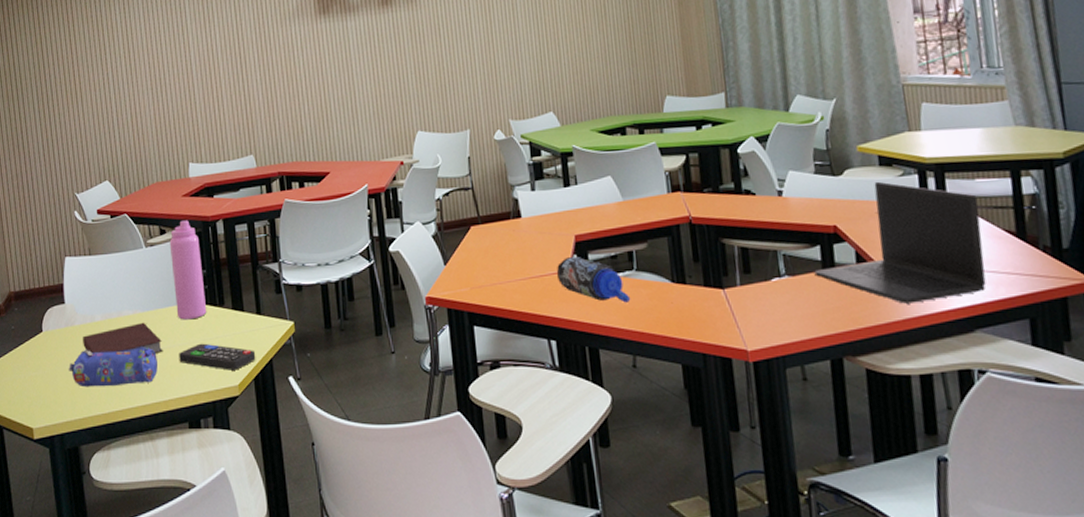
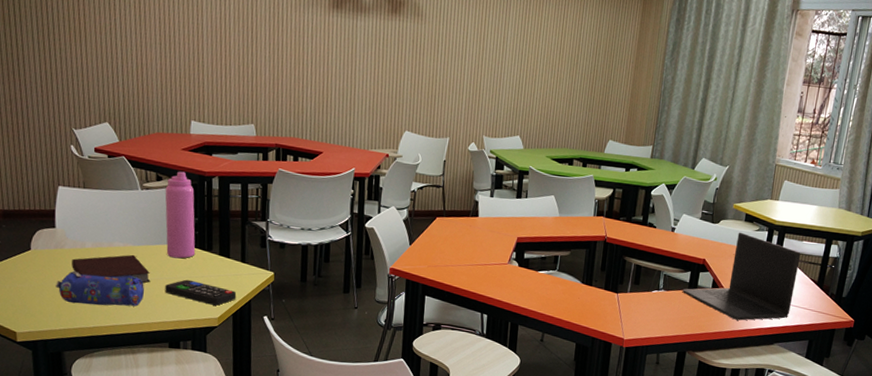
water bottle: present [556,256,631,303] -> none [497,253,550,294]

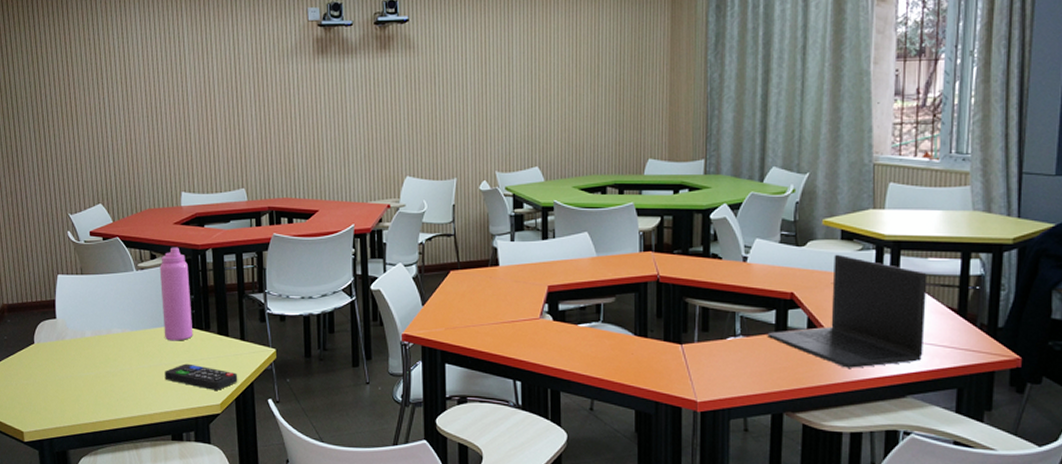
pencil case: present [55,270,144,307] -> none [59,362,144,398]
notebook: present [72,254,151,283] -> none [73,340,150,370]

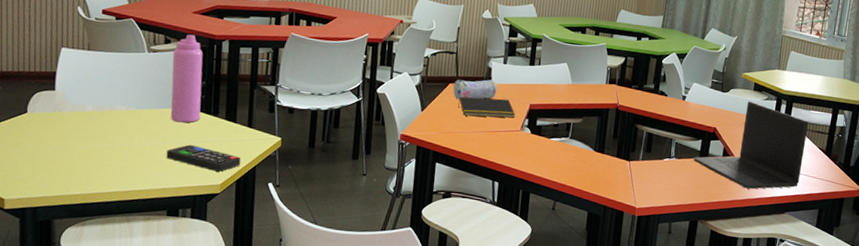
pencil case: none [456,262,506,289] -> present [453,79,497,100]
notepad: none [462,282,531,307] -> present [457,96,515,118]

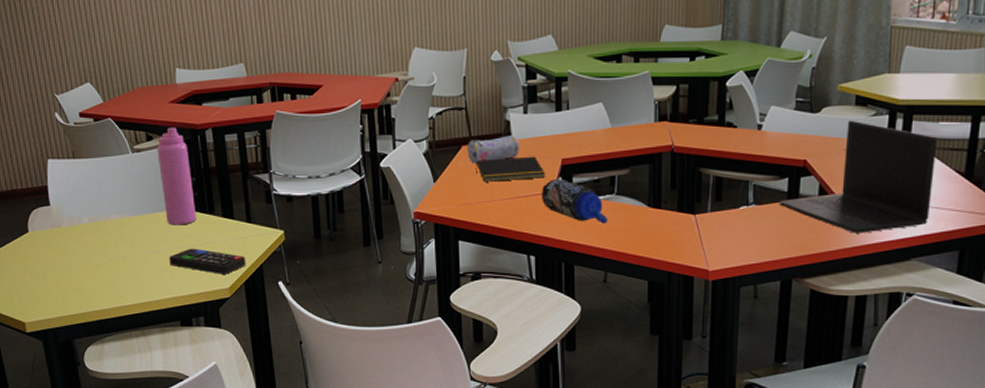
water bottle: none [509,120,562,161] -> present [541,178,608,224]

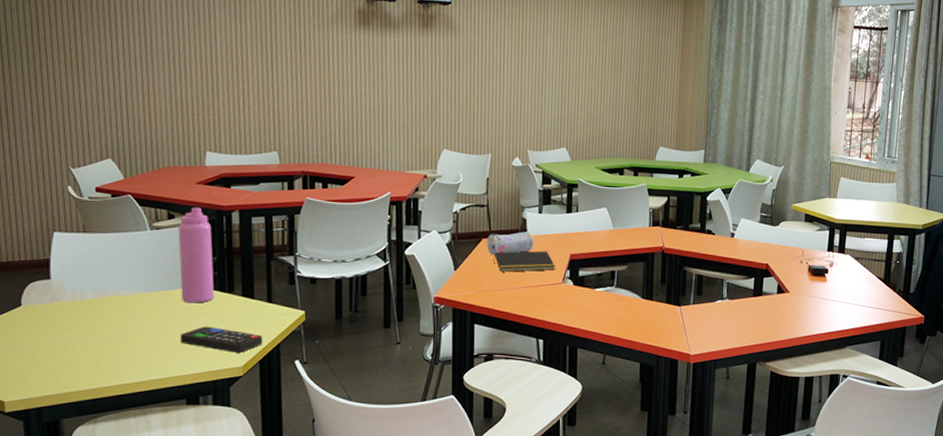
water bottle: present [541,178,608,224] -> none [550,271,608,312]
laptop: present [779,120,938,233] -> none [747,233,864,325]

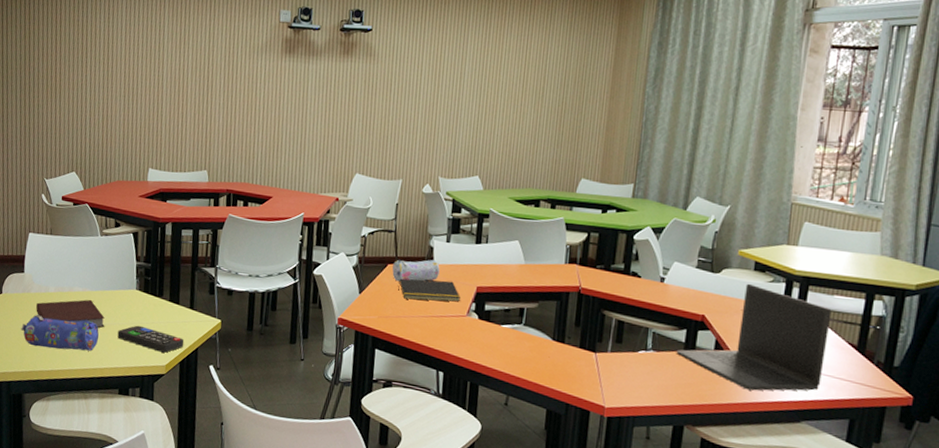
pencil case: none [51,325,156,363] -> present [21,314,99,351]
notebook: none [70,302,163,333] -> present [36,299,105,328]
water bottle: present [178,207,215,303] -> none [120,218,149,305]
laptop: none [747,233,864,325] -> present [676,283,832,391]

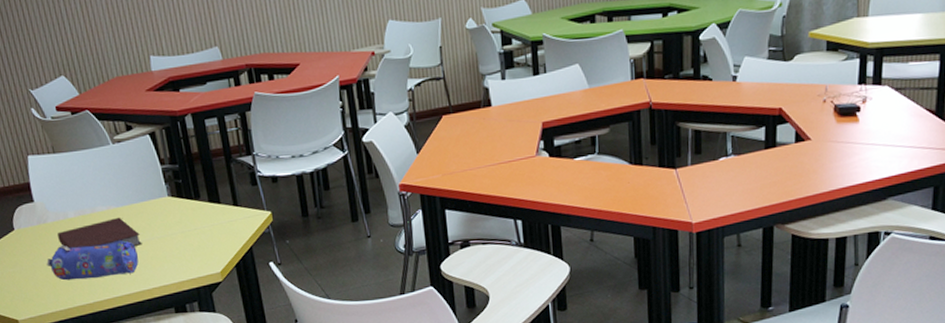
remote control: present [117,325,184,353] -> none [158,234,236,259]
pencil case: present [392,260,440,282] -> none [448,102,500,133]
notepad: present [397,278,460,302] -> none [457,121,526,150]
laptop: present [676,283,832,391] -> none [757,65,908,177]

